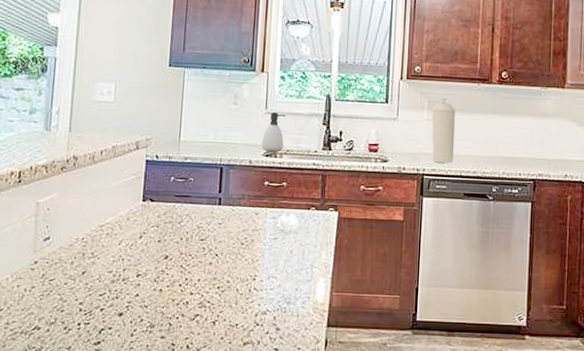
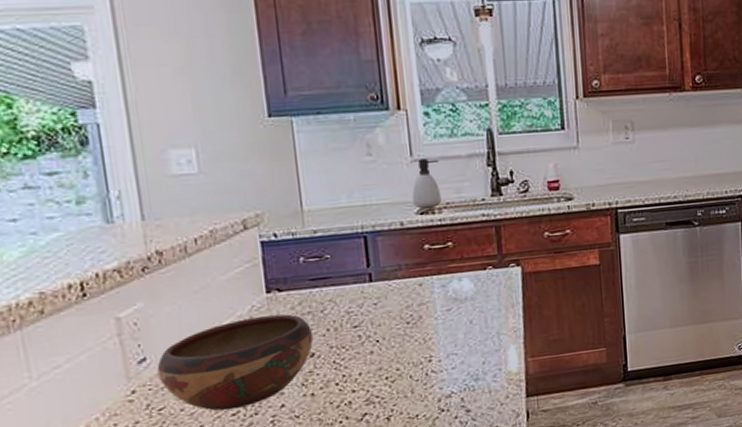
decorative bowl: none [55,219,170,291] -> present [156,314,314,411]
canister: present [431,98,456,164] -> none [618,115,650,193]

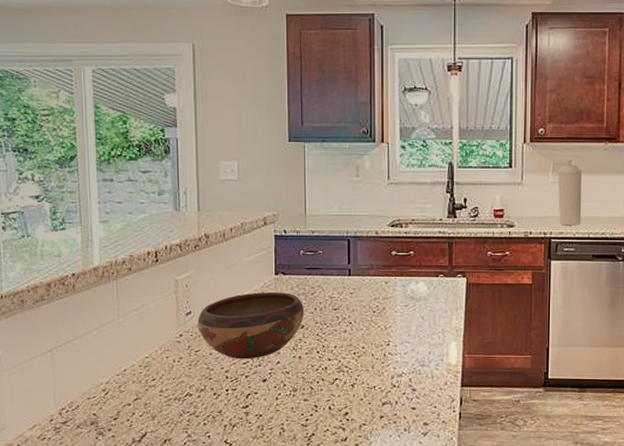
soap dispenser: present [412,158,442,210] -> none [387,183,409,223]
canister: none [618,115,650,193] -> present [557,159,582,226]

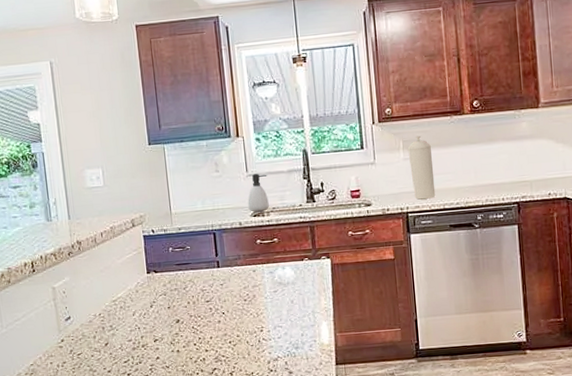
decorative bowl: present [197,292,305,360] -> none [77,289,179,359]
soap dispenser: none [387,183,409,223] -> present [247,174,269,213]

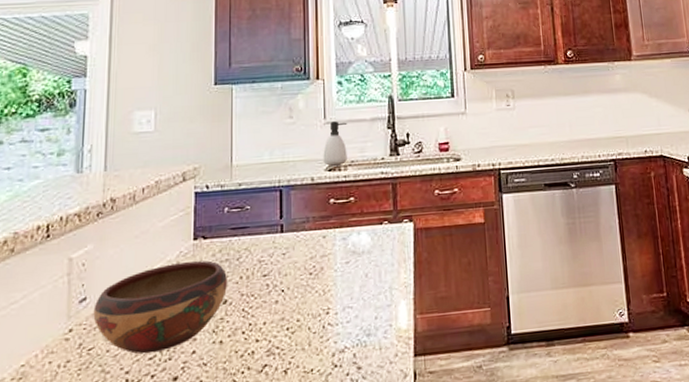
decorative bowl: none [77,289,179,359] -> present [93,260,228,354]
canister: present [407,135,436,200] -> none [500,85,530,155]

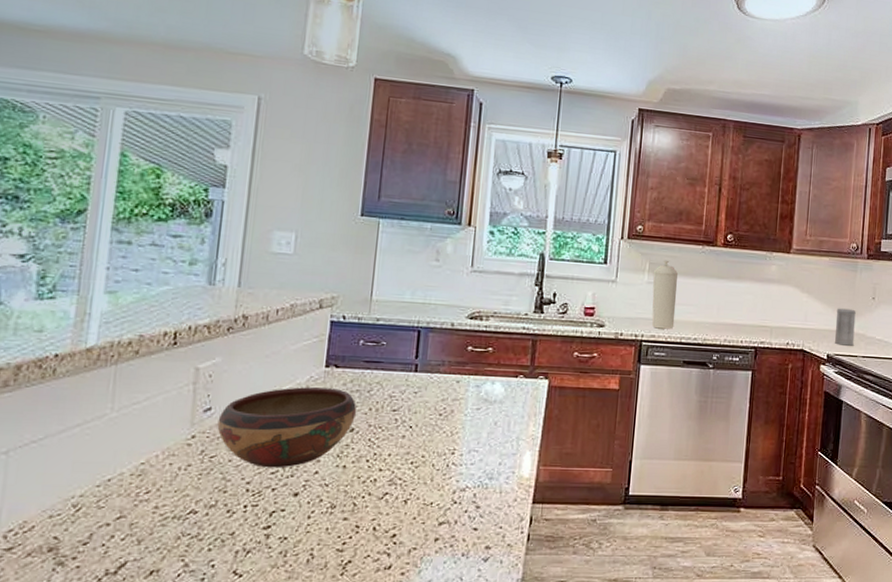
soap dispenser: present [323,121,348,167] -> none [465,270,495,316]
canister: none [500,85,530,155] -> present [652,260,678,330]

